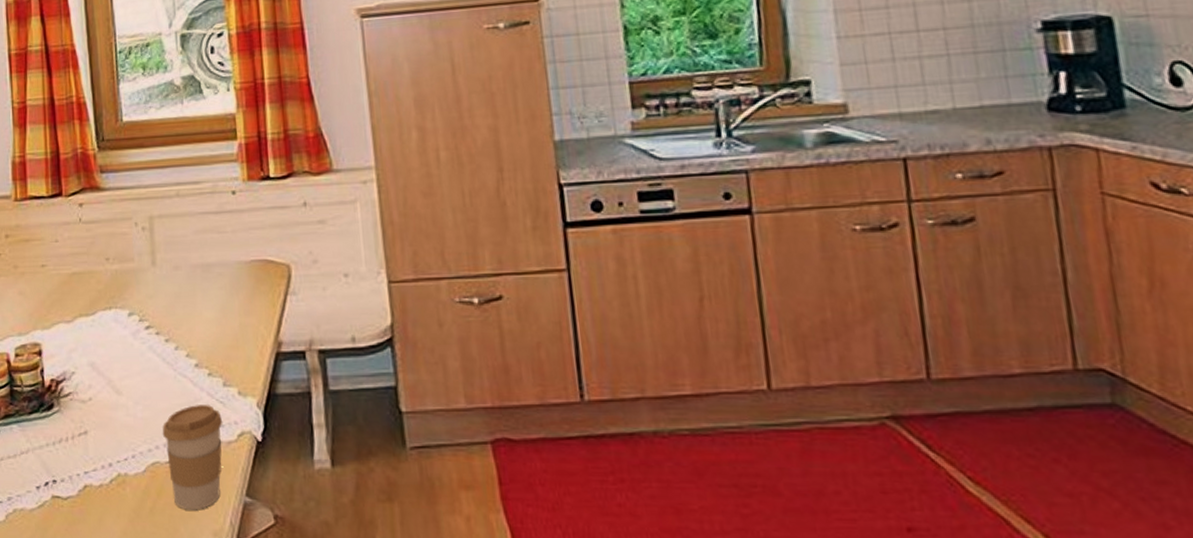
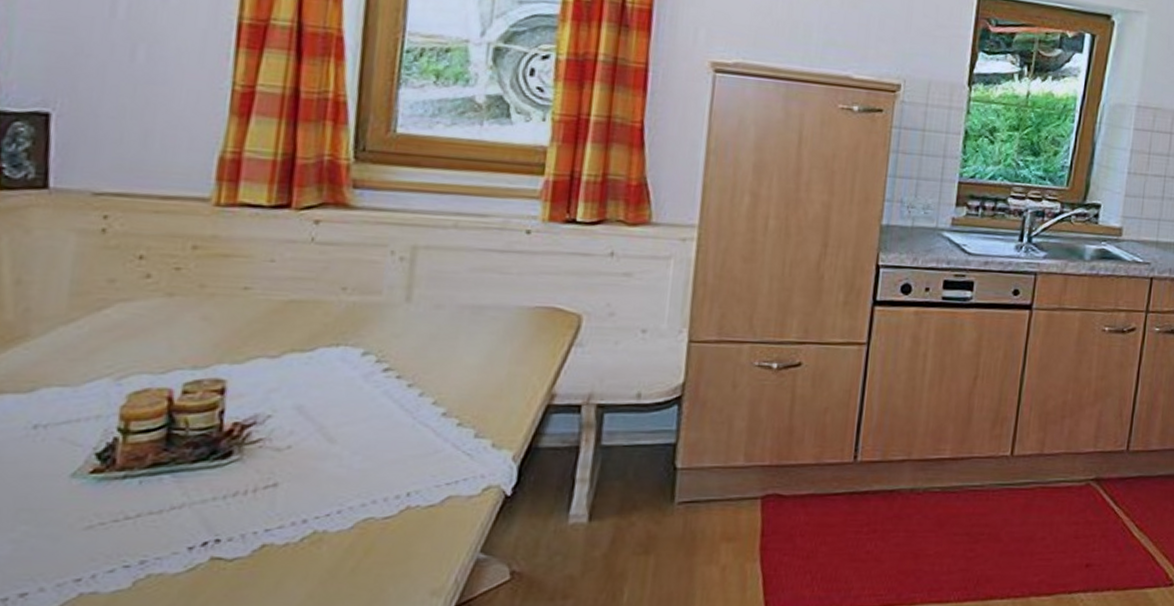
coffee cup: present [162,405,223,510] -> none [383,456,467,569]

